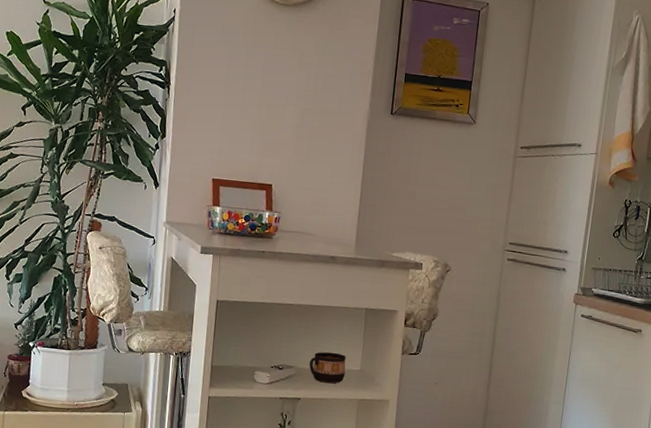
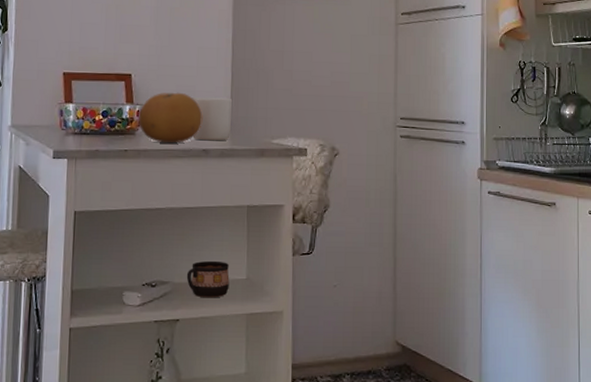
fruit: none [276,203,333,249] -> present [138,92,203,144]
mug: none [322,210,360,250] -> present [192,97,233,141]

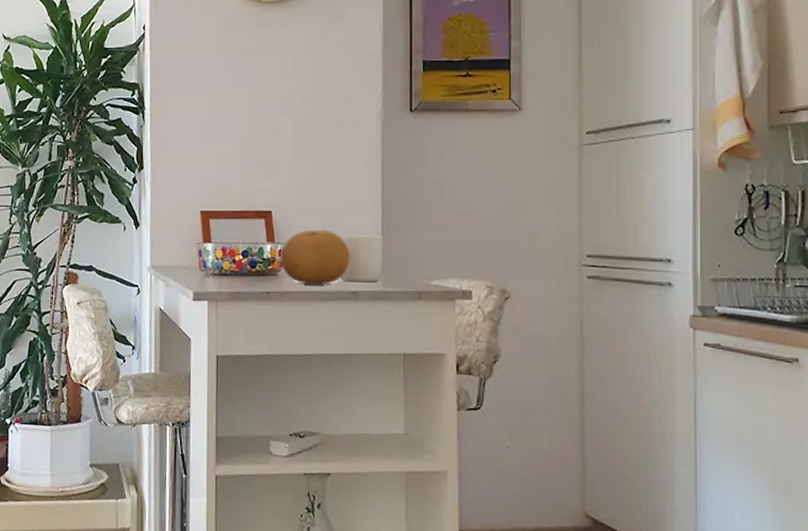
cup: present [186,260,230,298] -> none [337,412,385,453]

